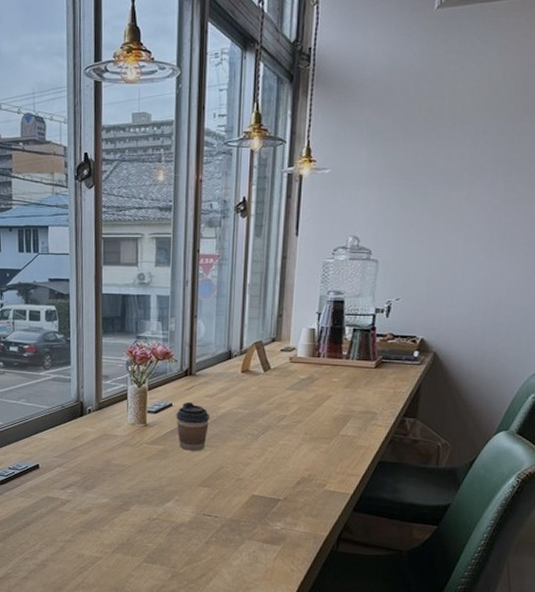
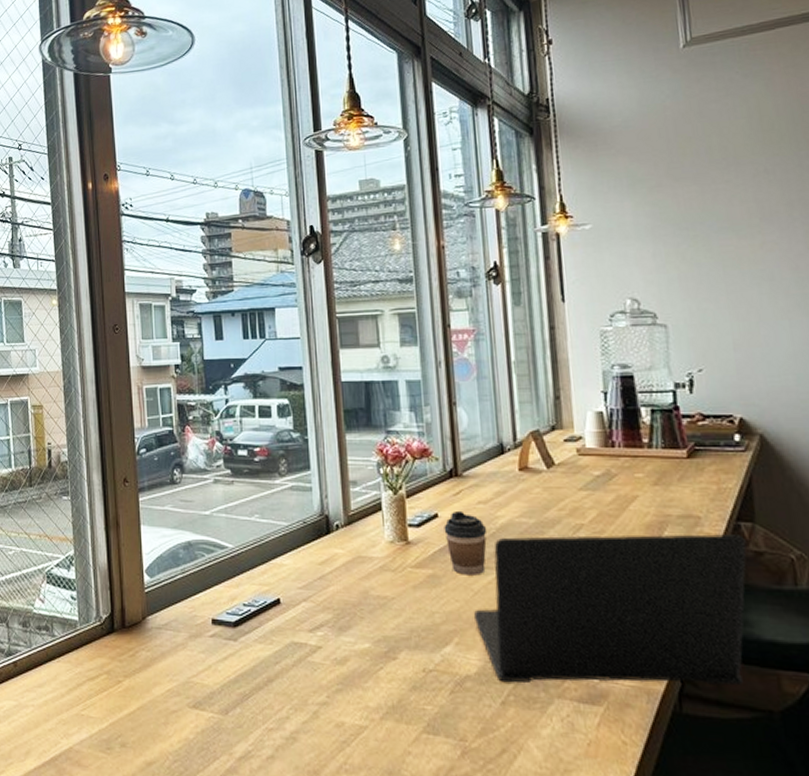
laptop: none [192,423,407,533] -> present [474,534,747,686]

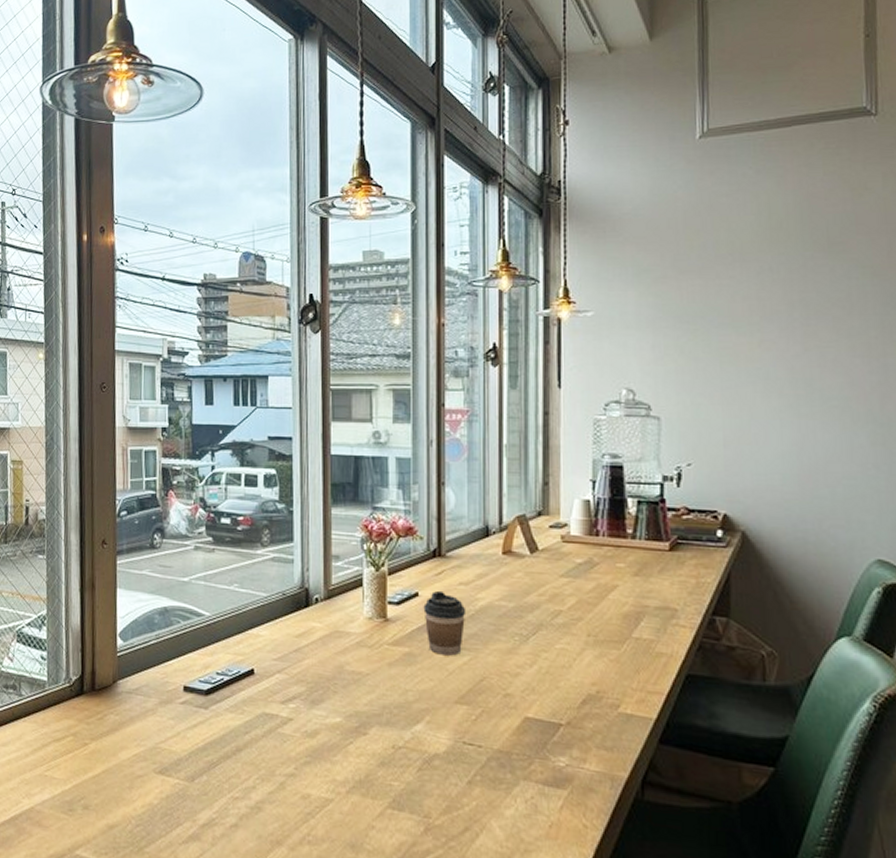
laptop: present [474,534,747,686] -> none [448,619,720,776]

